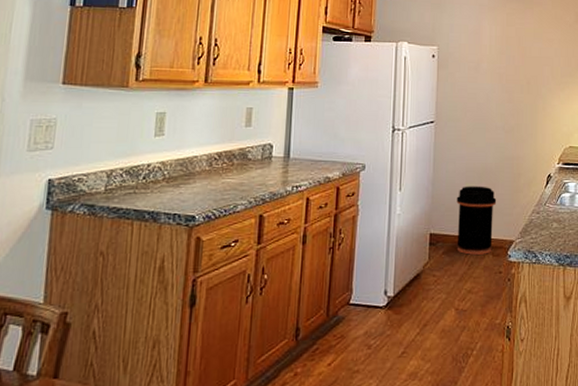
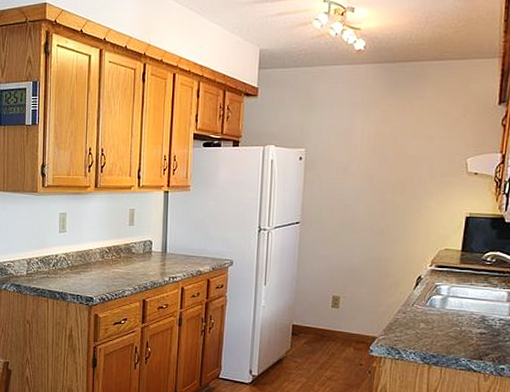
trash can: present [456,186,497,255] -> none [318,283,361,347]

